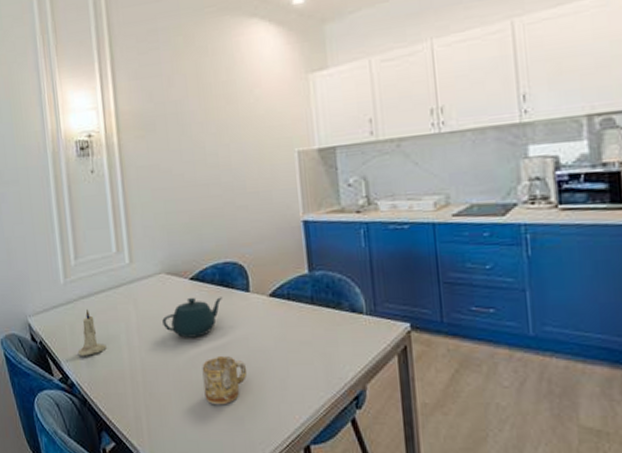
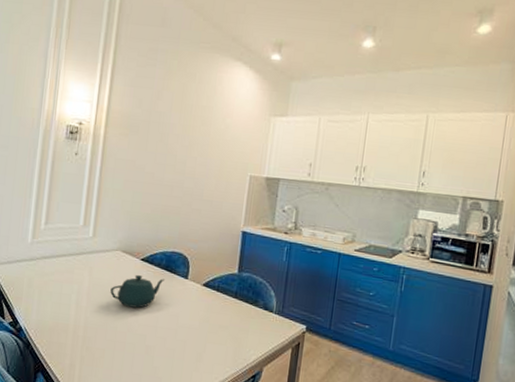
candle: present [77,309,107,356] -> none [31,268,58,308]
mug: present [202,356,247,405] -> none [133,326,172,366]

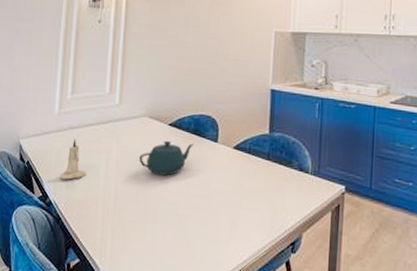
candle: none [31,268,58,308] -> present [60,139,86,180]

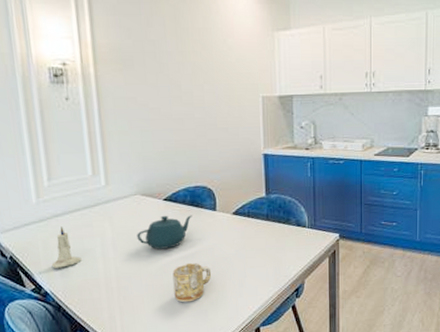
mug: none [165,194,205,237] -> present [172,263,212,303]

